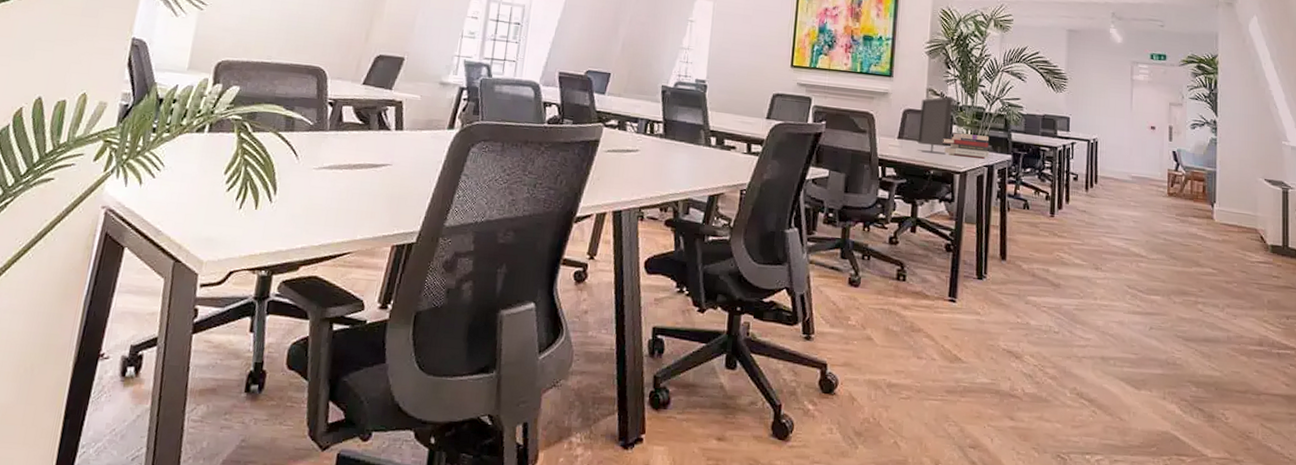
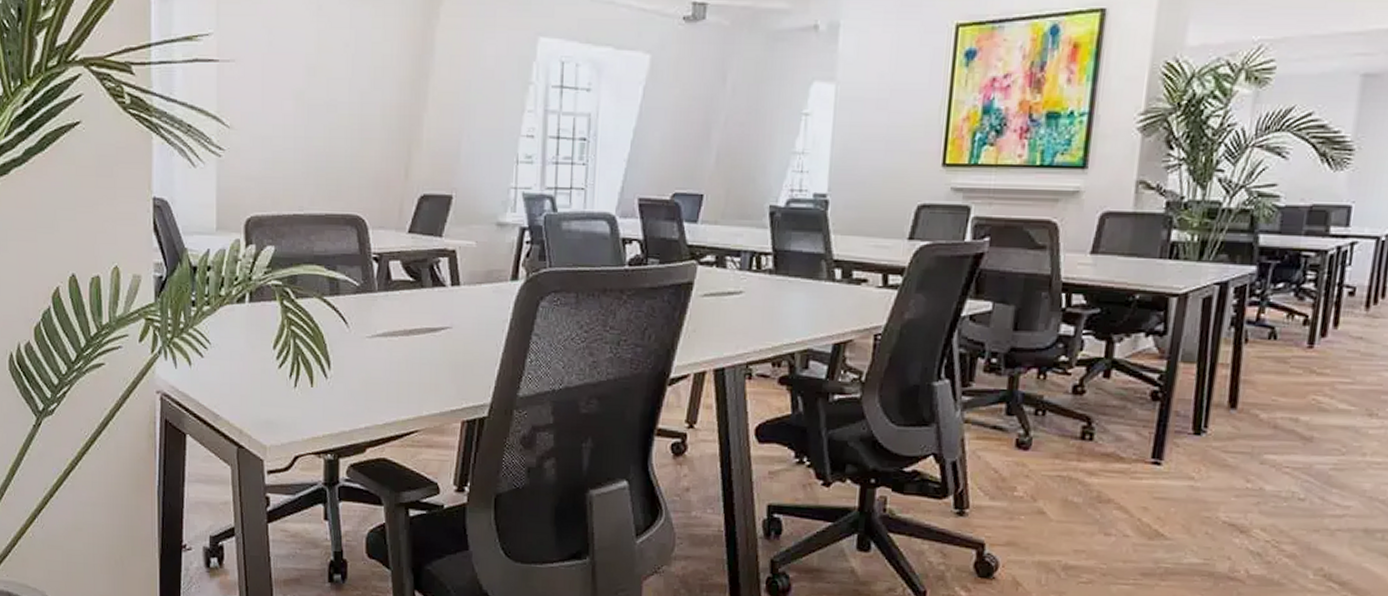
monitor: present [917,97,953,155] -> none [1118,191,1175,272]
books: present [943,133,990,160] -> none [1156,240,1226,275]

